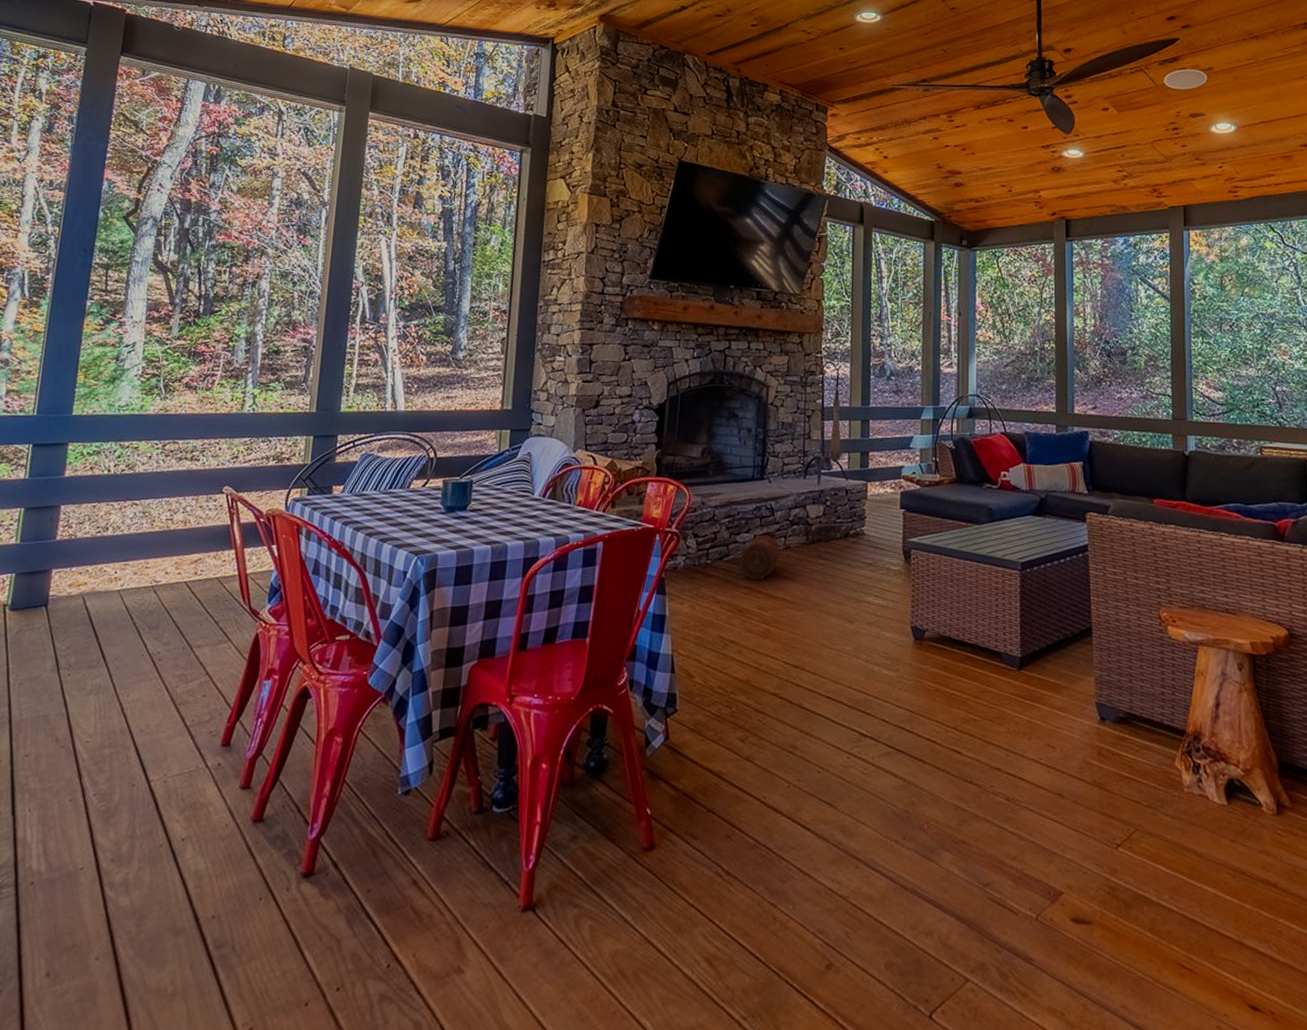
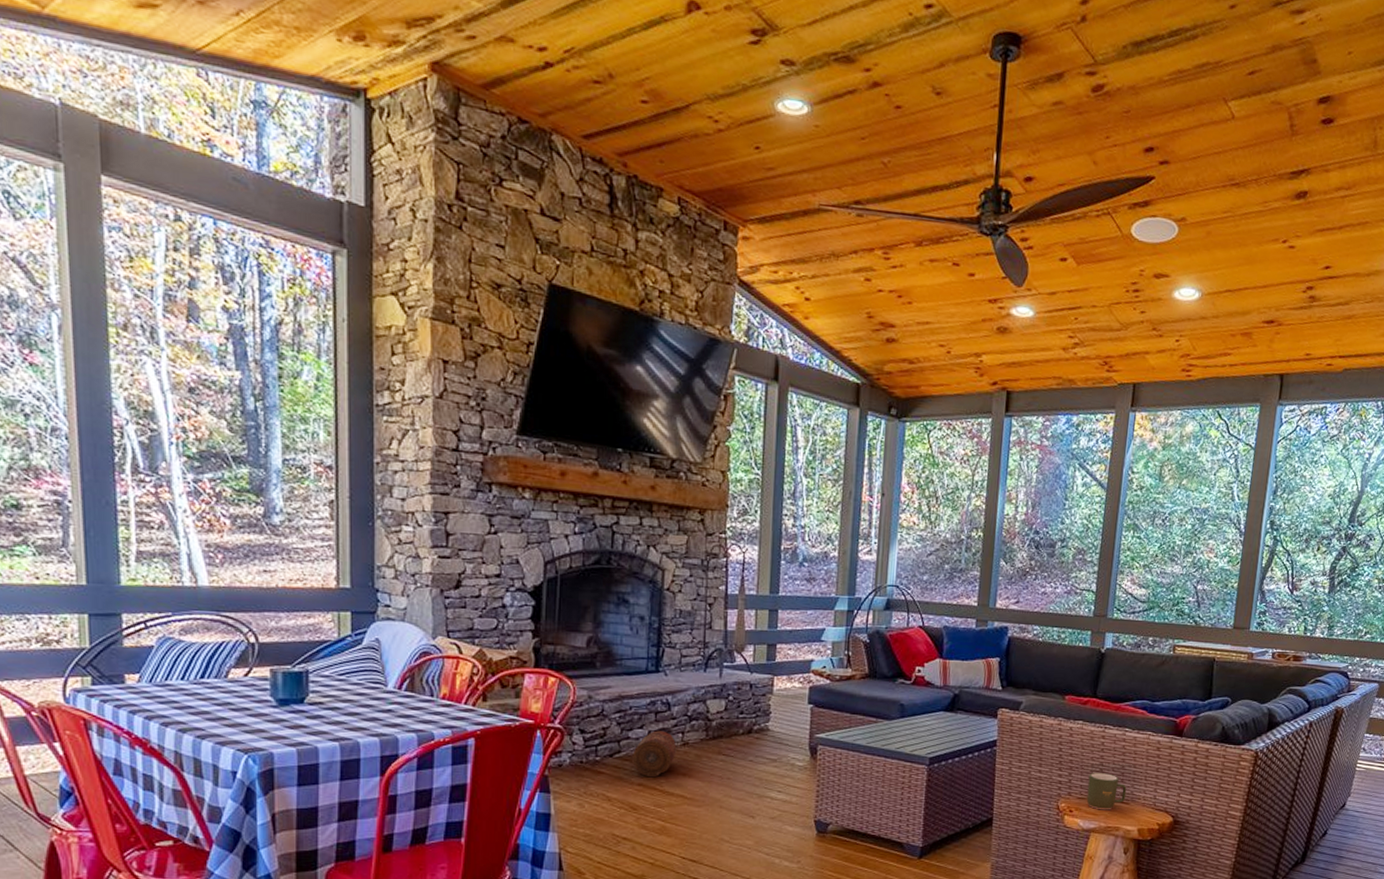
mug: none [1189,580,1232,621] -> present [1086,773,1127,810]

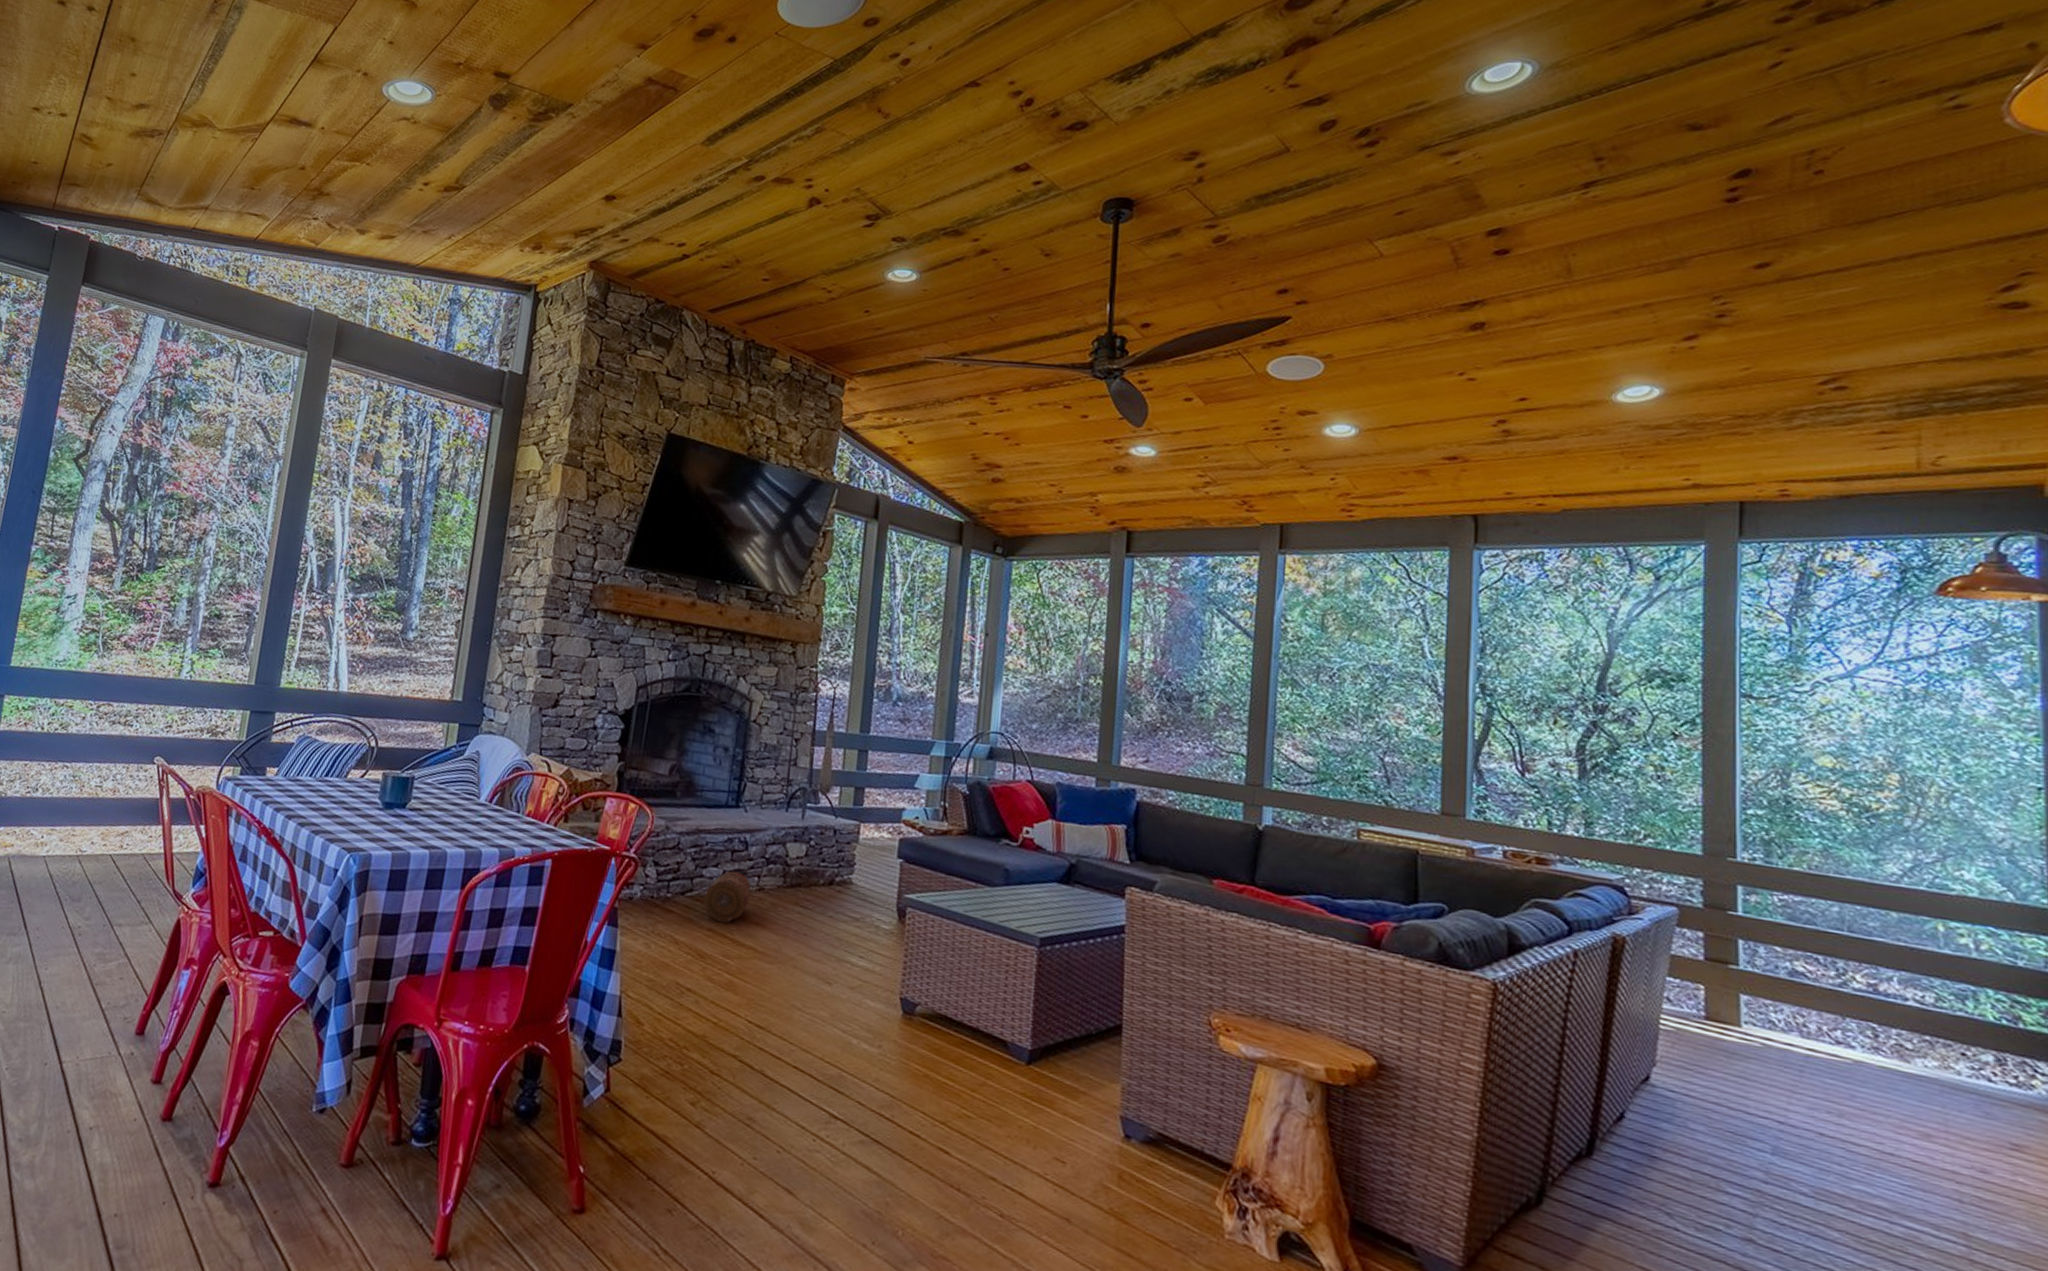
mug: present [1086,773,1127,810] -> none [1249,982,1305,1037]

